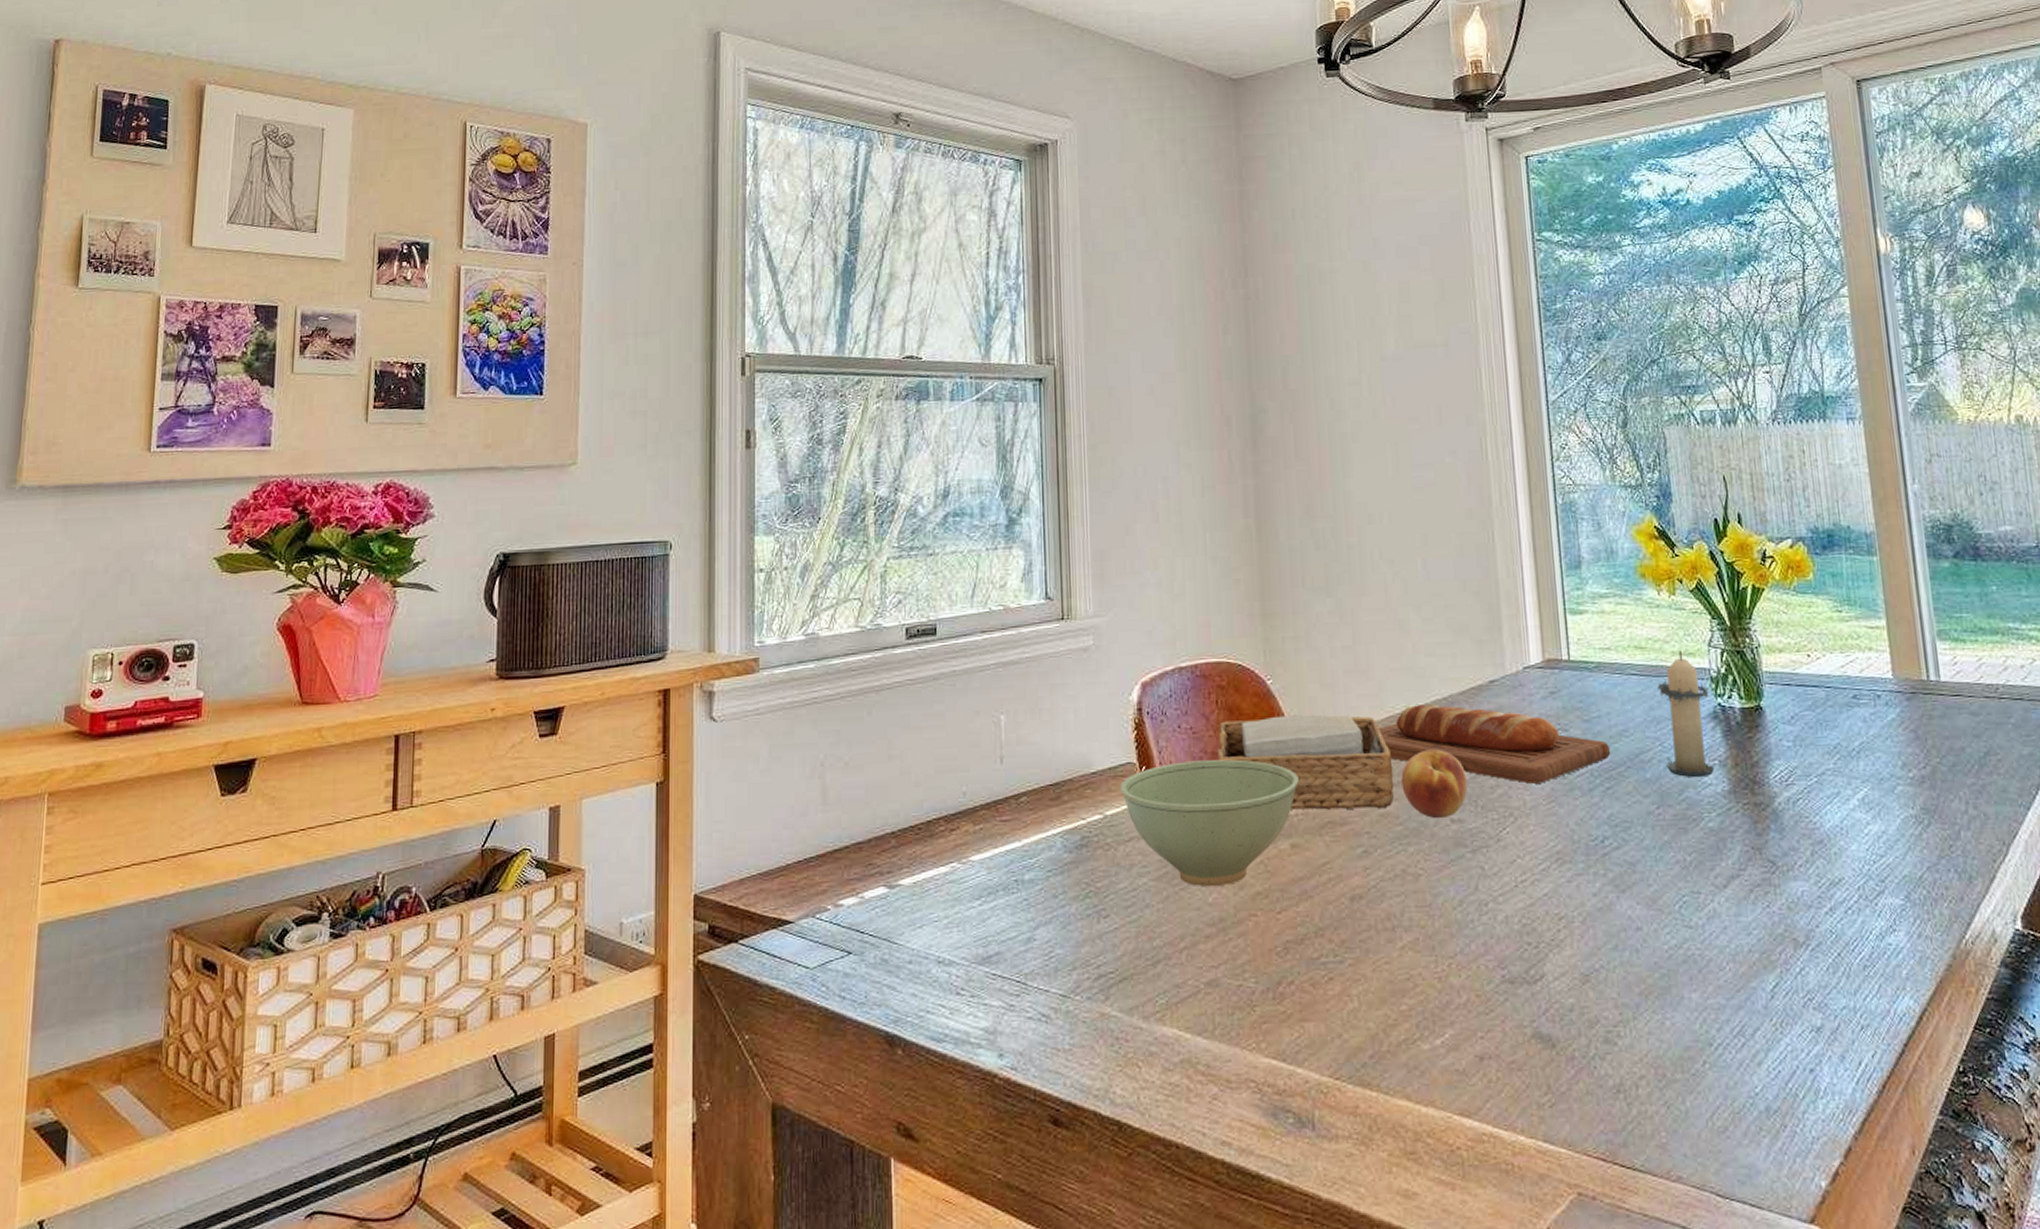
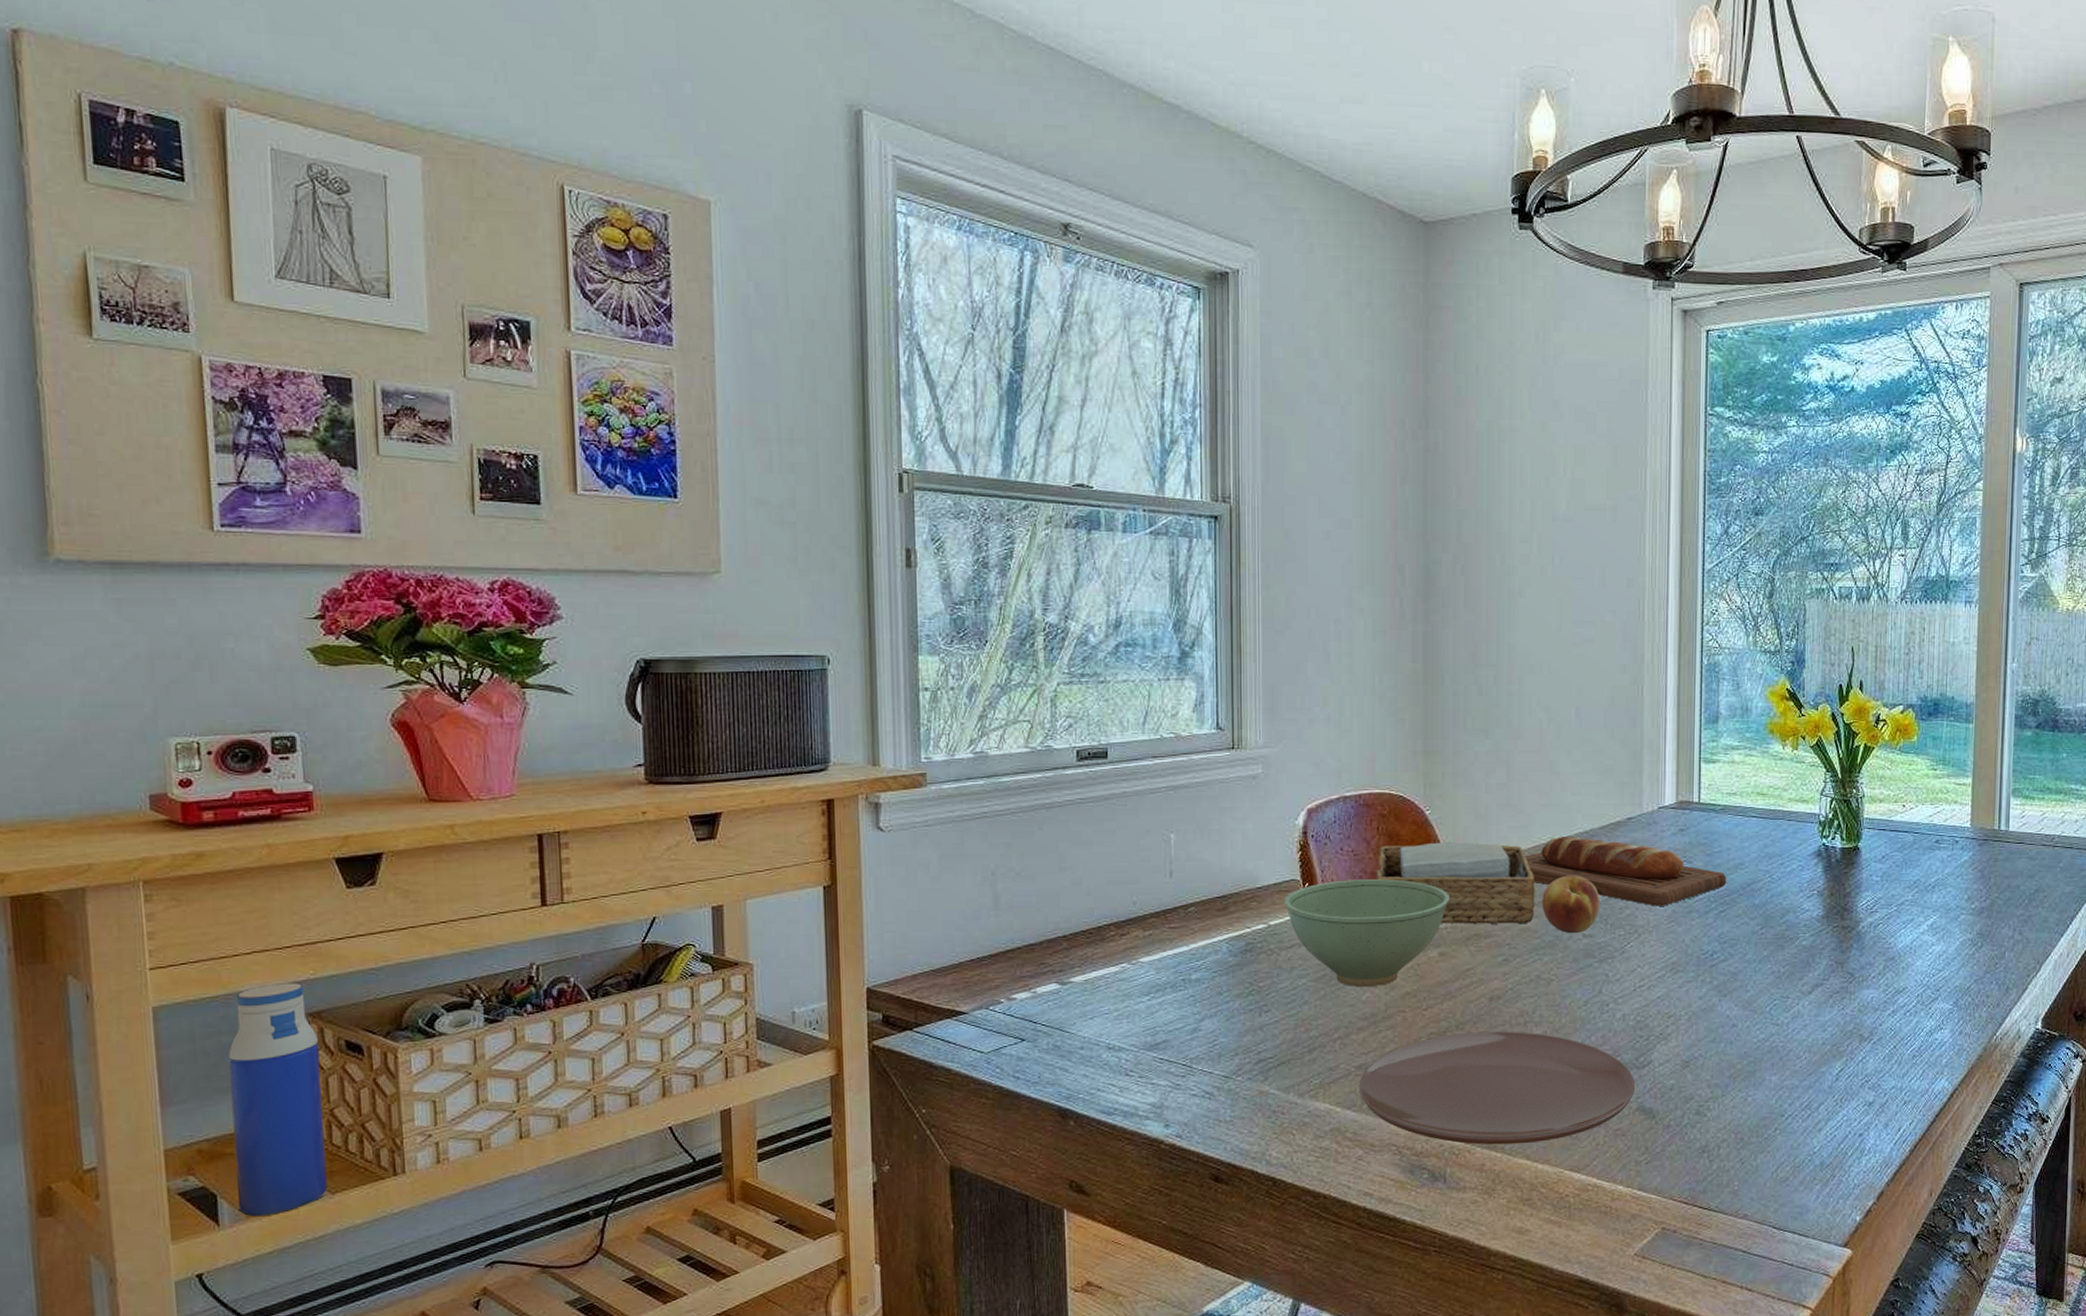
water bottle: none [85,896,178,1156] -> present [228,983,328,1217]
plate: none [1209,938,1529,1082] -> present [1358,1031,1636,1145]
candle: present [1657,650,1715,778] -> none [1772,797,1818,905]

